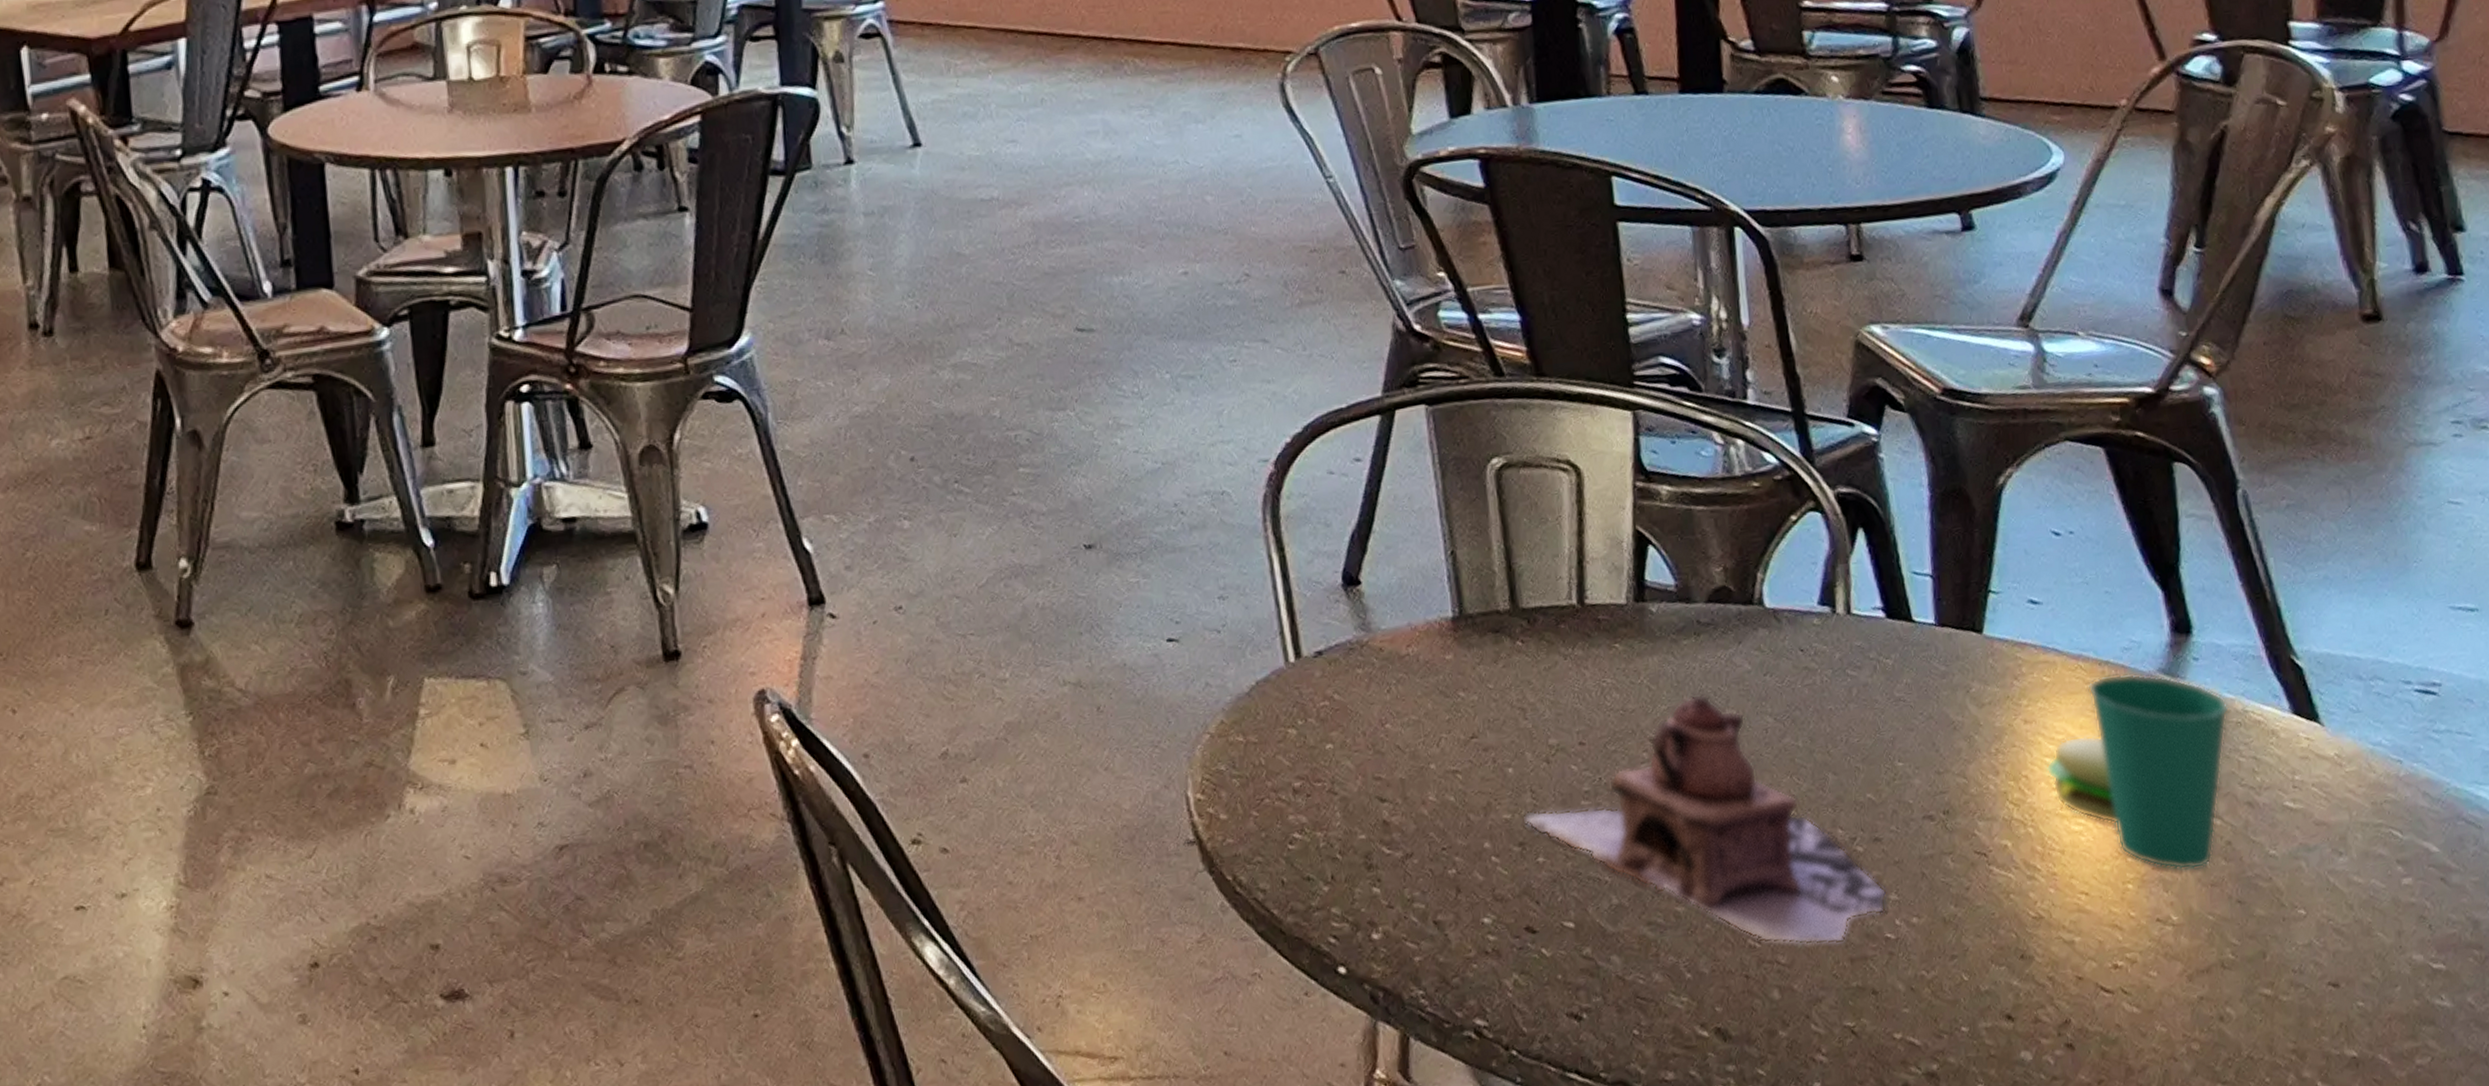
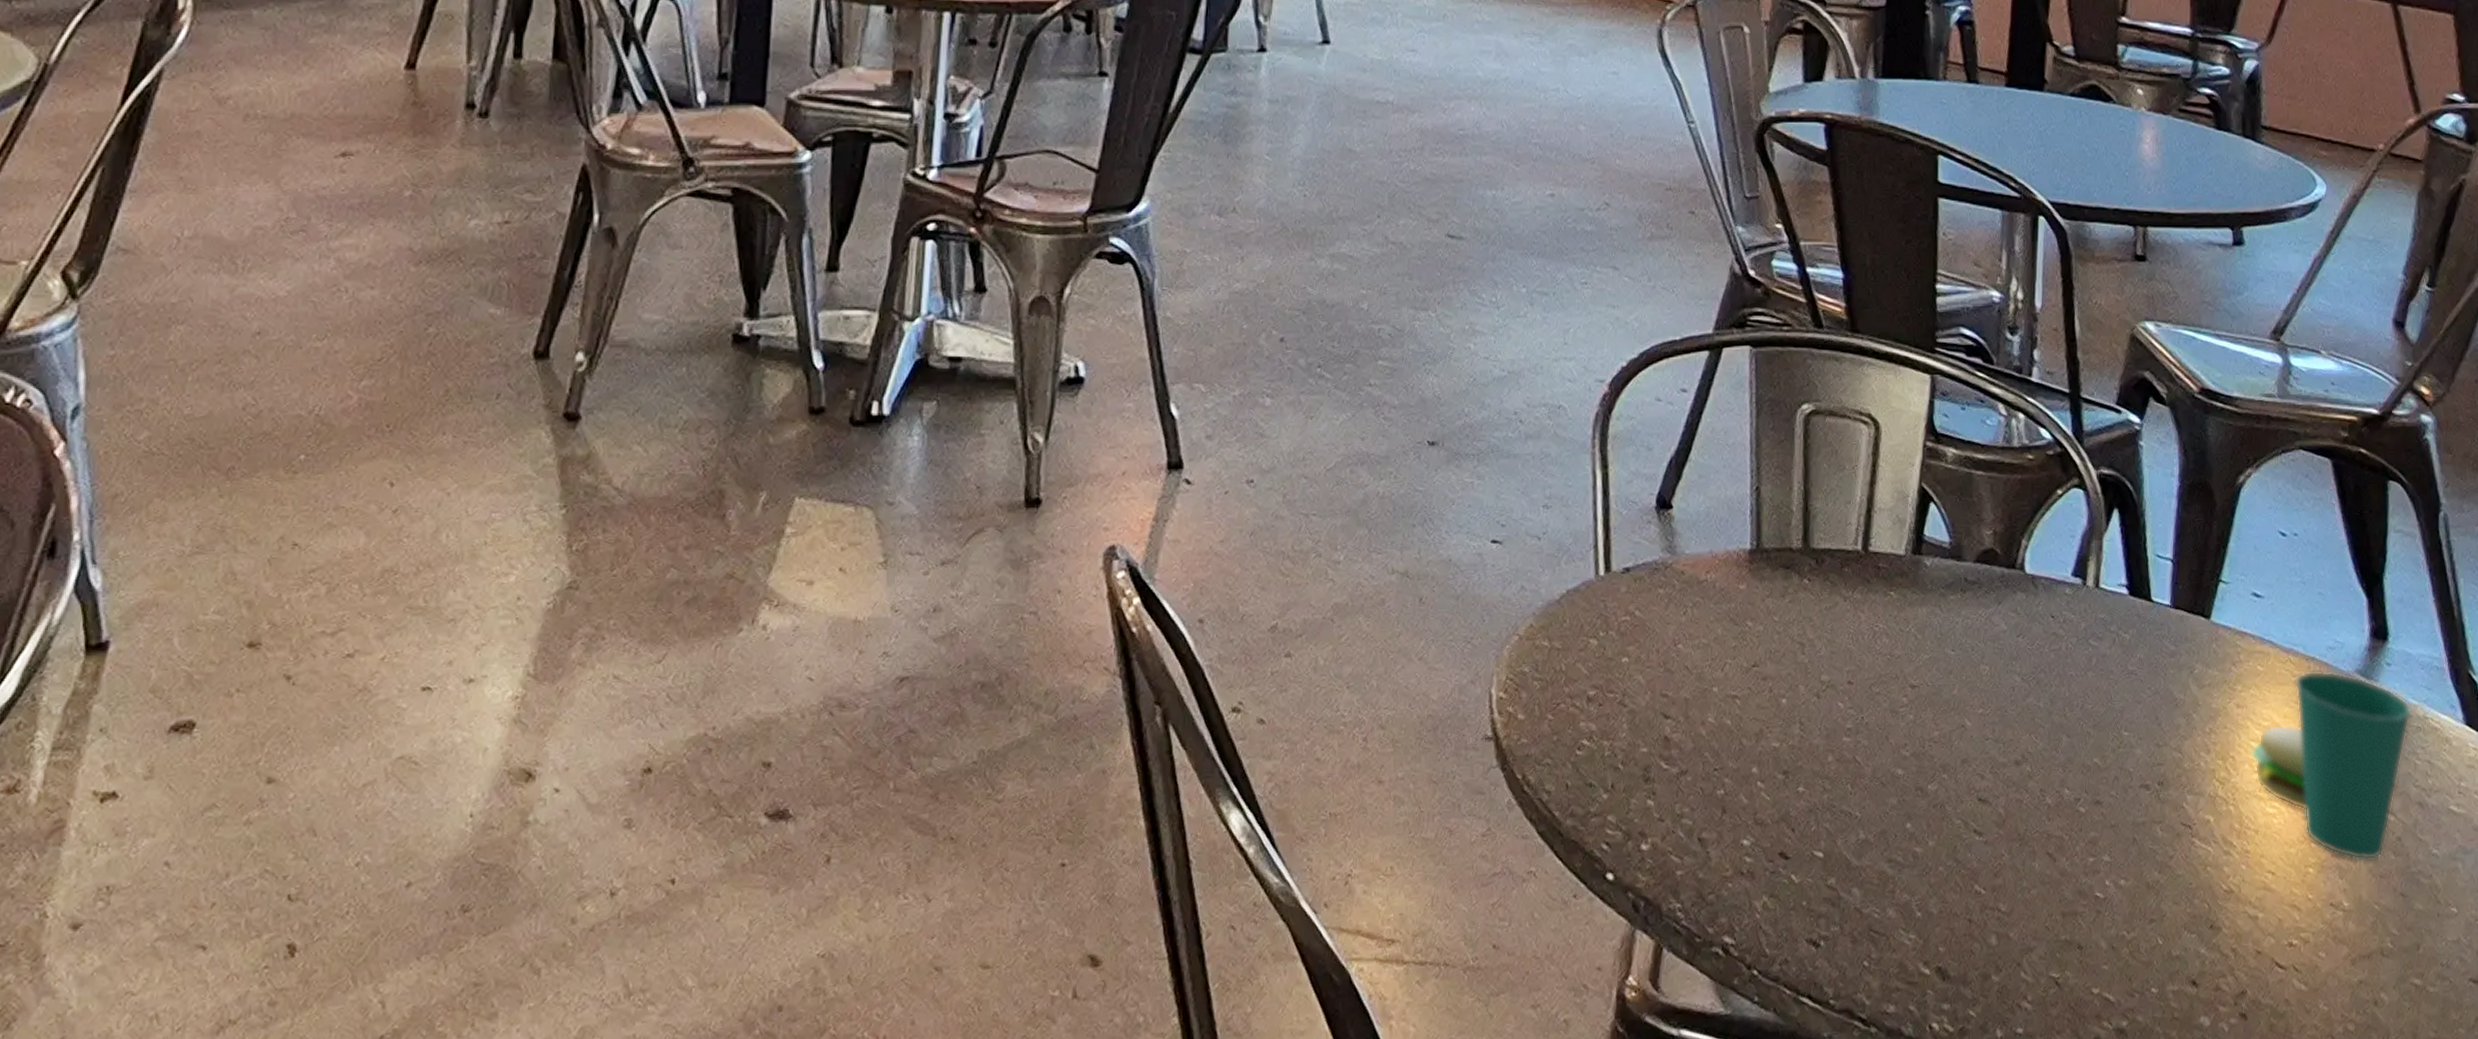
teapot: present [1521,693,1887,945] -> none [1788,647,2101,898]

